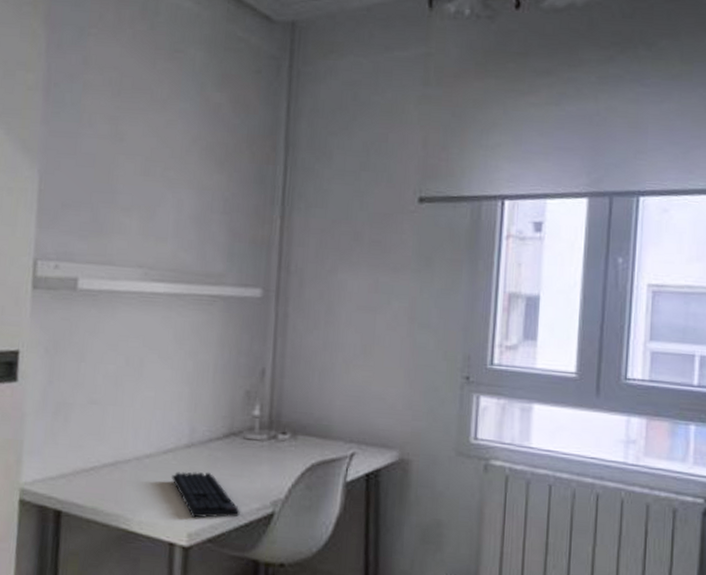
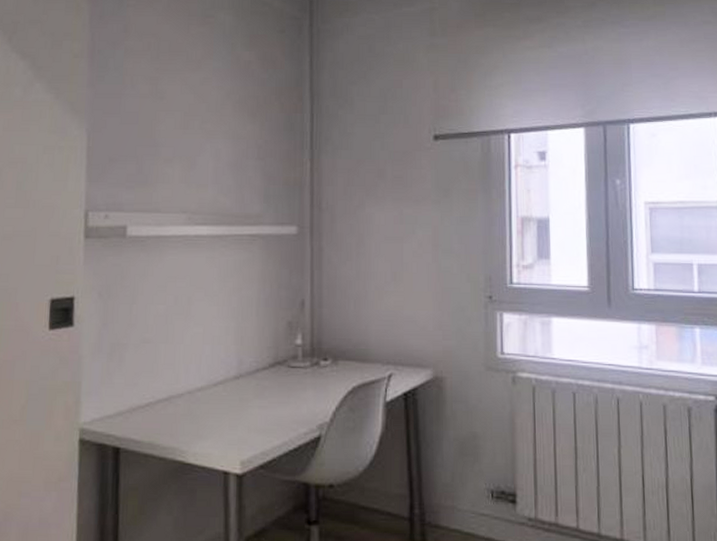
keyboard: present [172,471,240,518] -> none [223,401,289,446]

